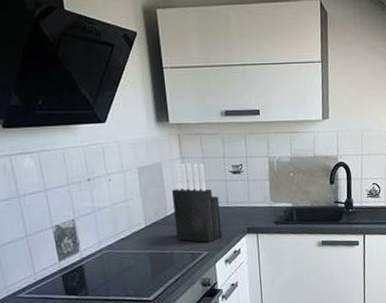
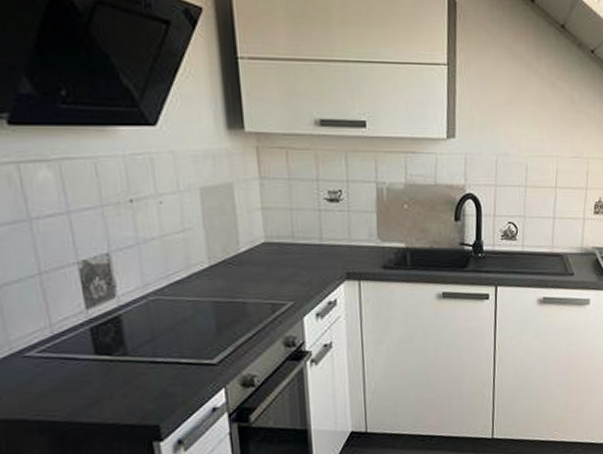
knife block: present [172,163,222,243] -> none [247,184,313,290]

